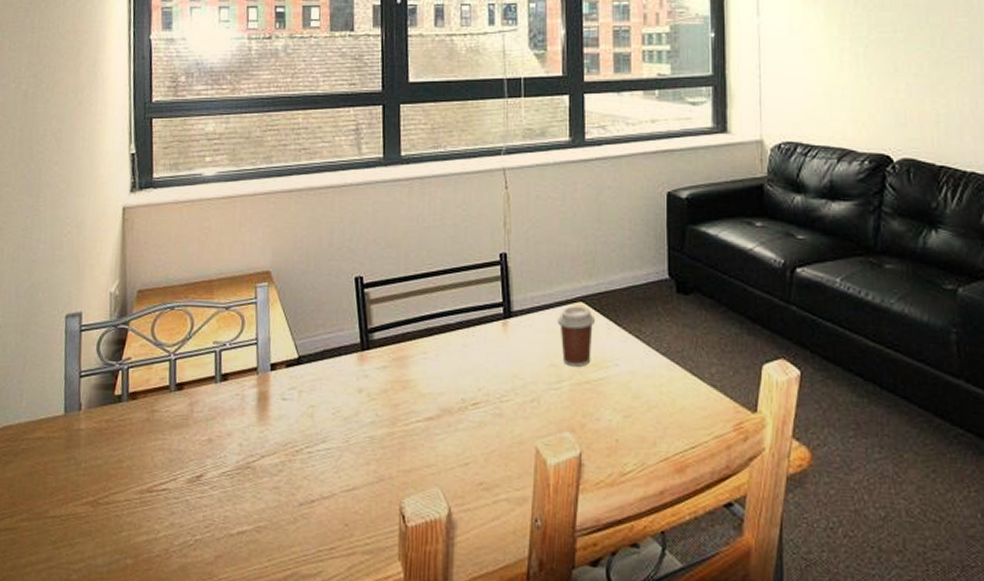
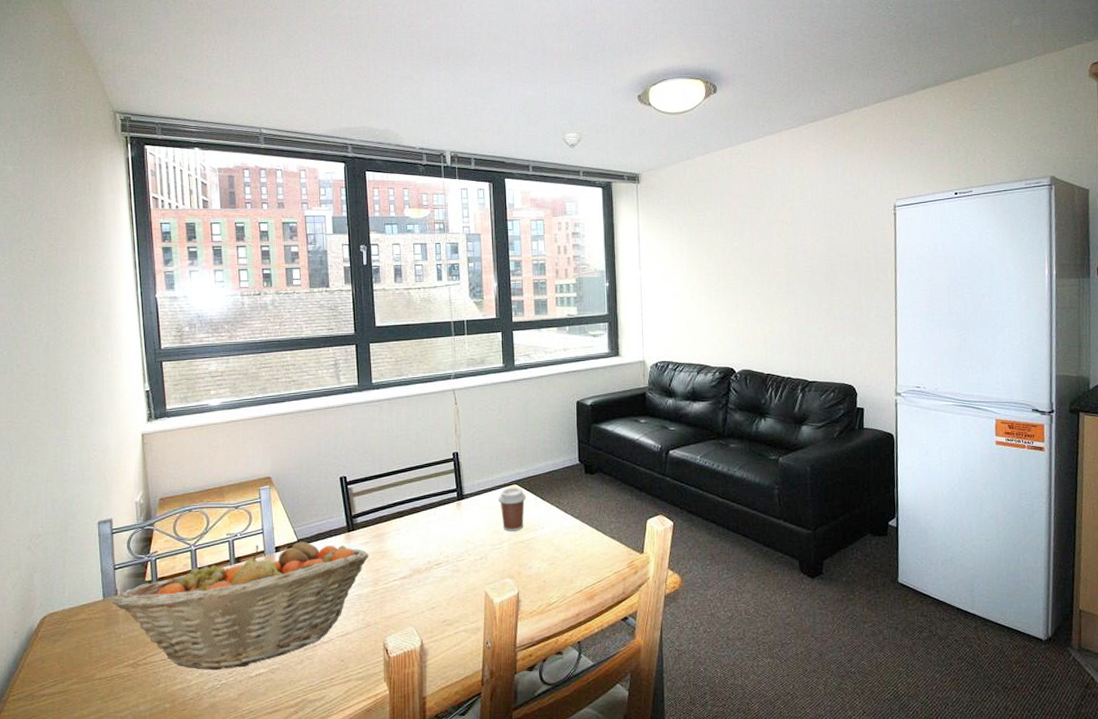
fruit basket: none [75,358,387,521] -> present [112,541,369,670]

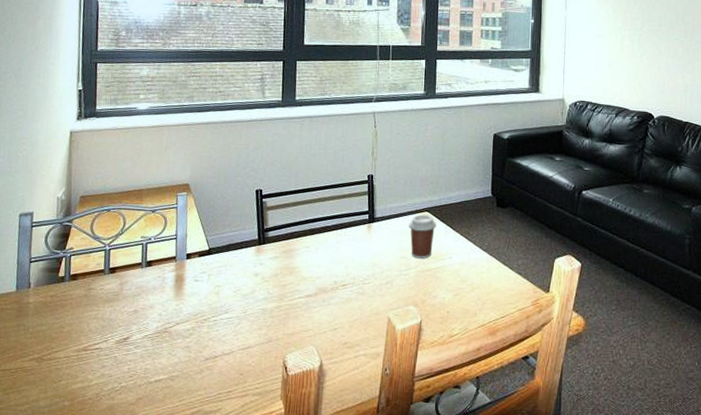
fruit basket: present [112,541,369,670] -> none [25,250,277,372]

